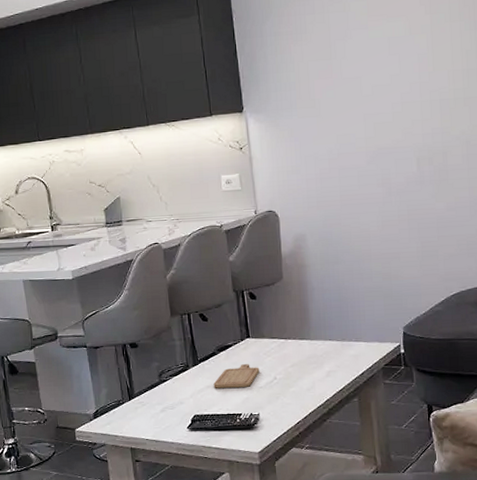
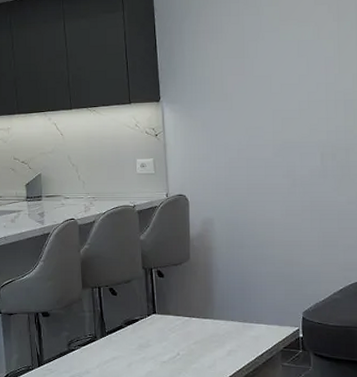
chopping board: present [213,364,260,388] -> none [119,339,164,361]

